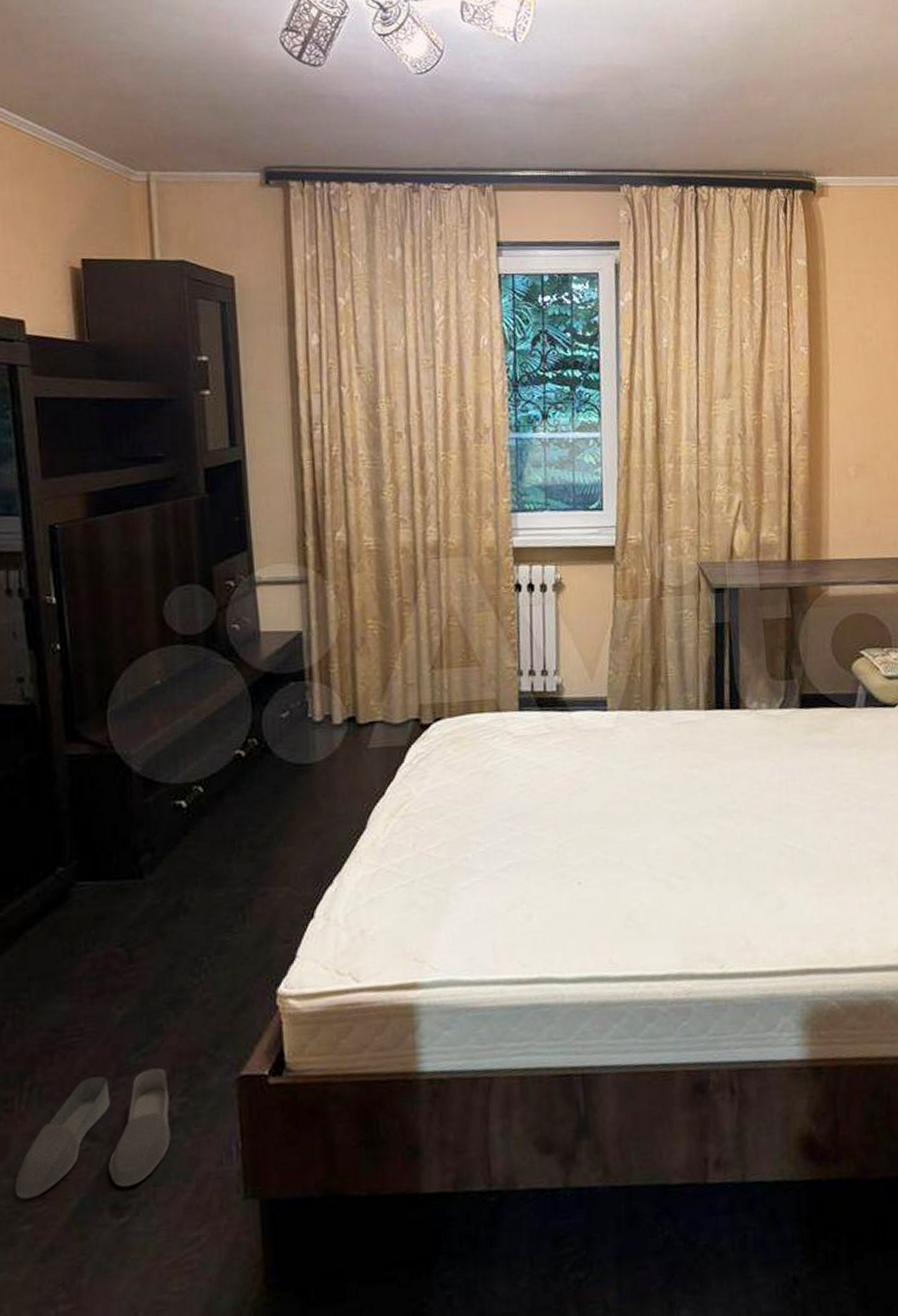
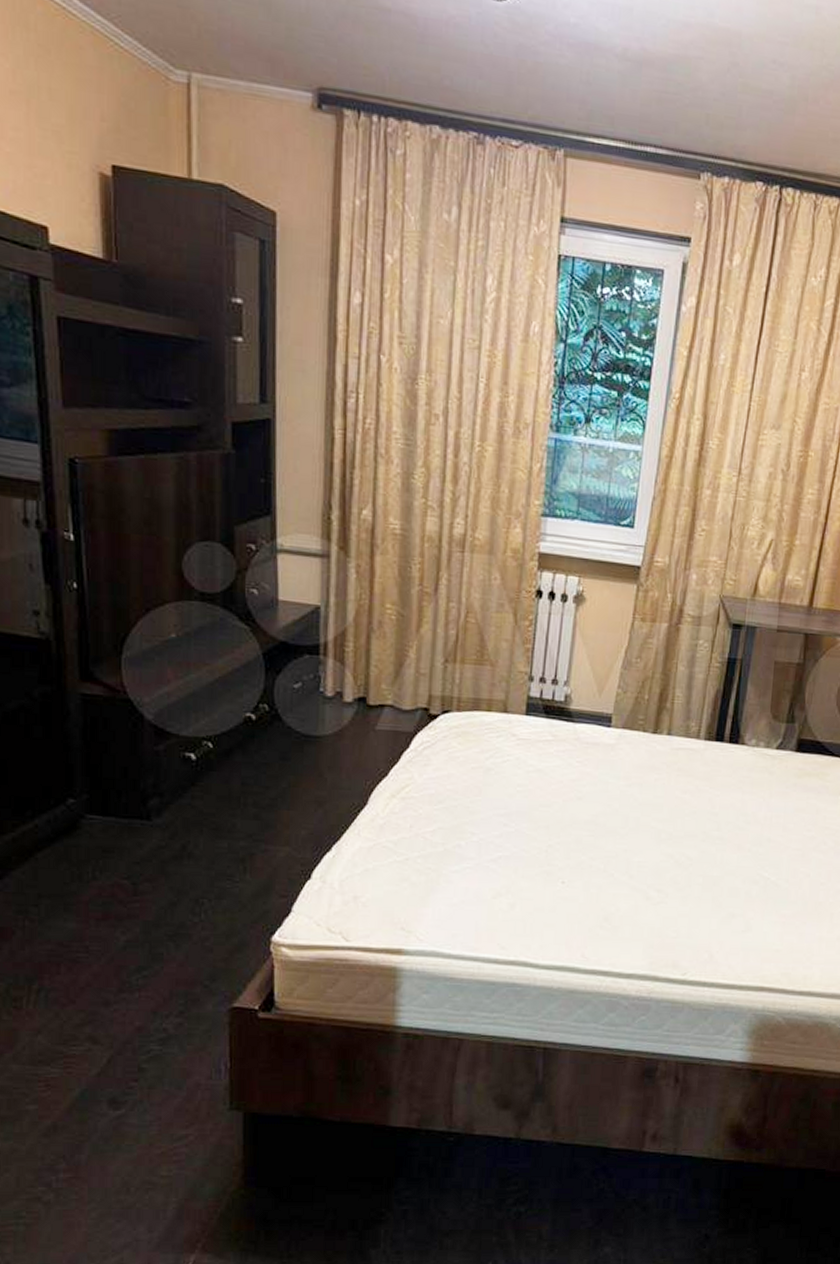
slippers: present [15,1068,171,1200] -> none [22,990,166,1086]

